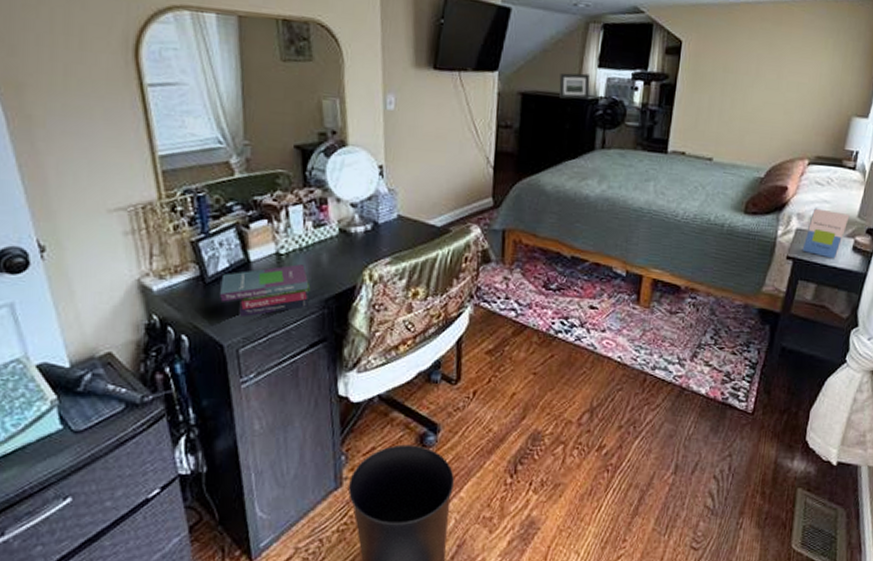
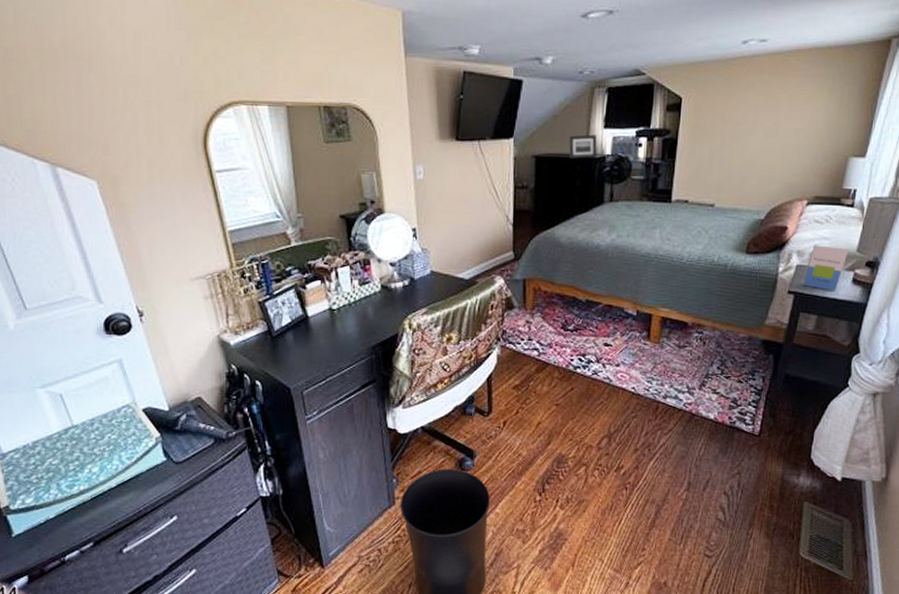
books: present [220,264,311,318] -> none [285,318,360,364]

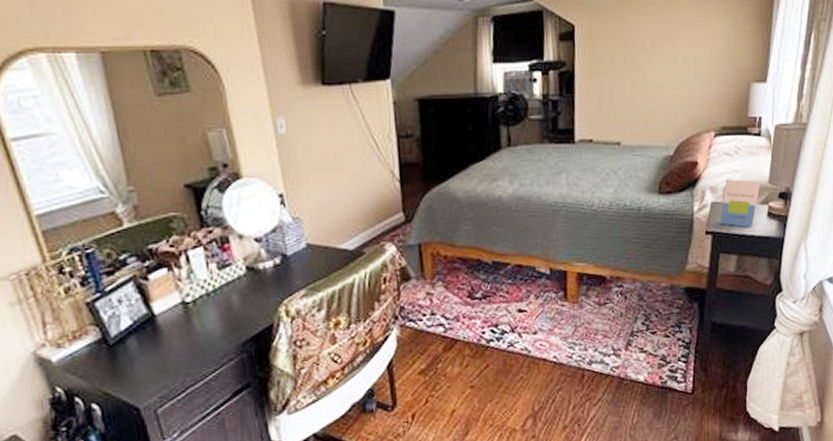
picture frame: present [569,134,597,159] -> none [455,71,488,100]

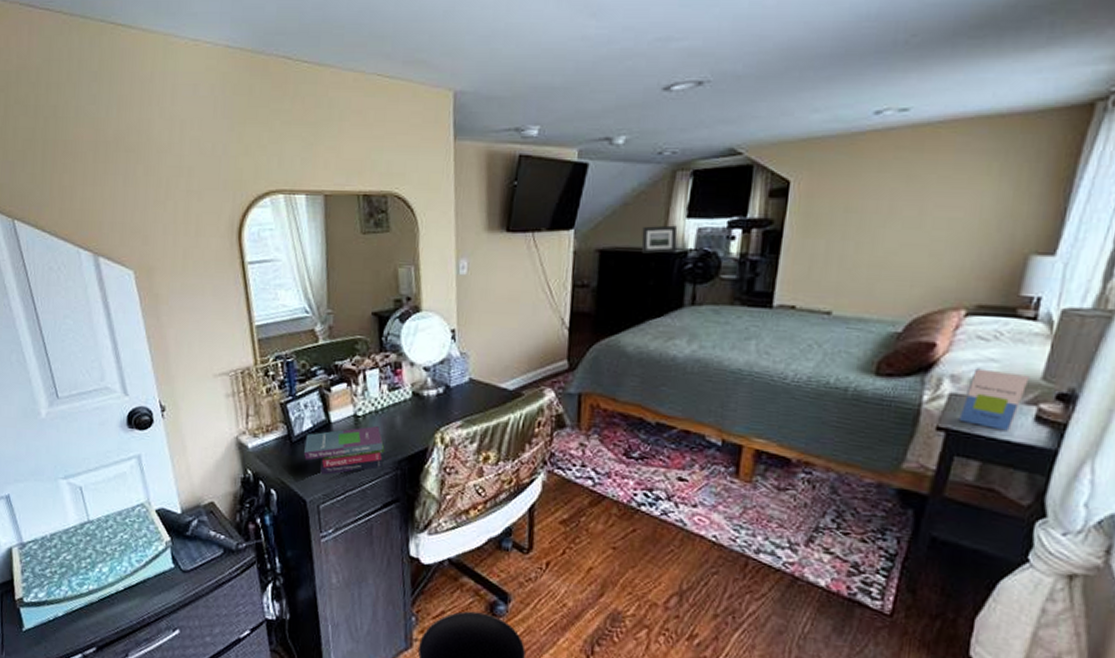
books: none [125,310,226,376] -> present [304,426,385,475]
picture frame: none [455,71,488,100] -> present [641,225,678,254]

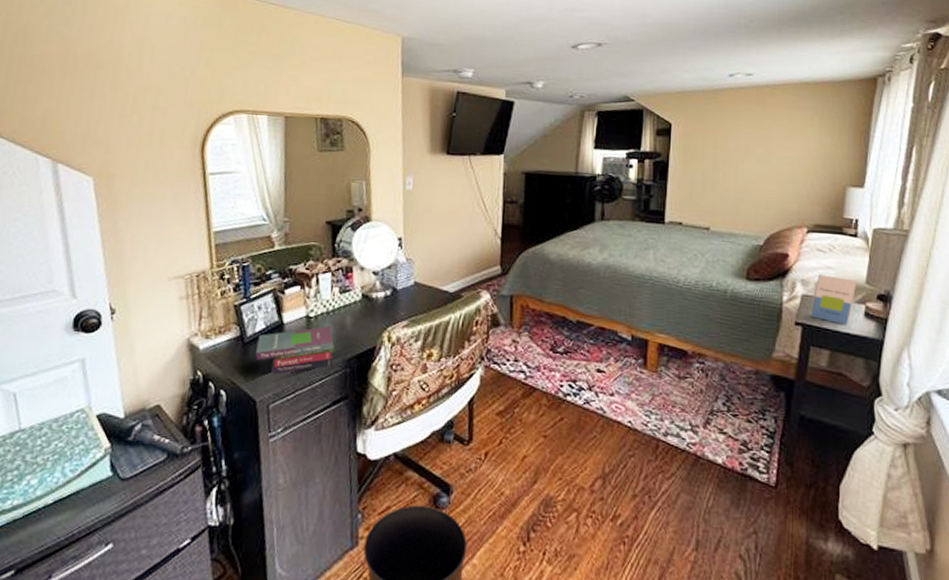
picture frame: present [641,225,678,254] -> none [559,154,588,177]

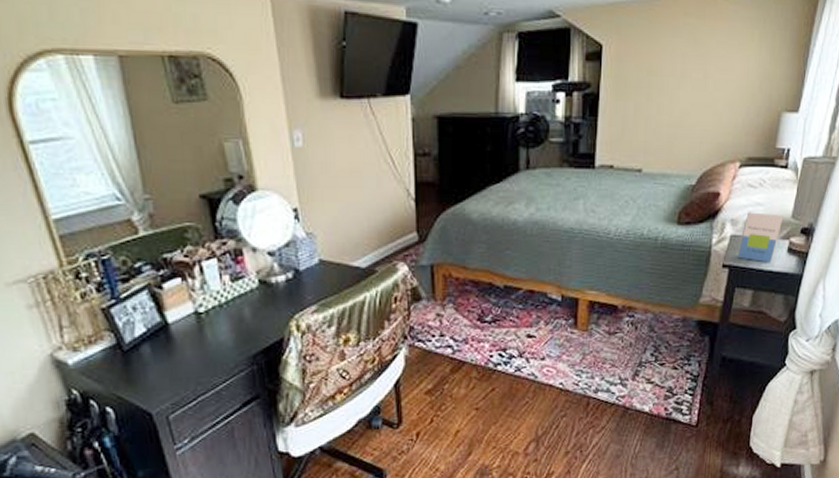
books: present [256,326,335,375] -> none [139,322,237,383]

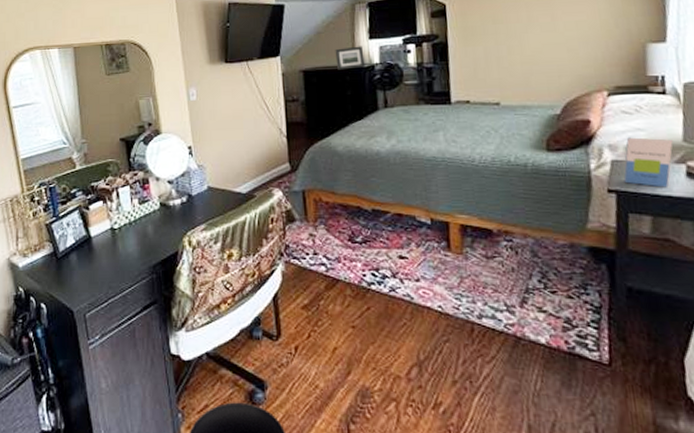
picture frame: none [476,89,509,119] -> present [335,46,365,70]

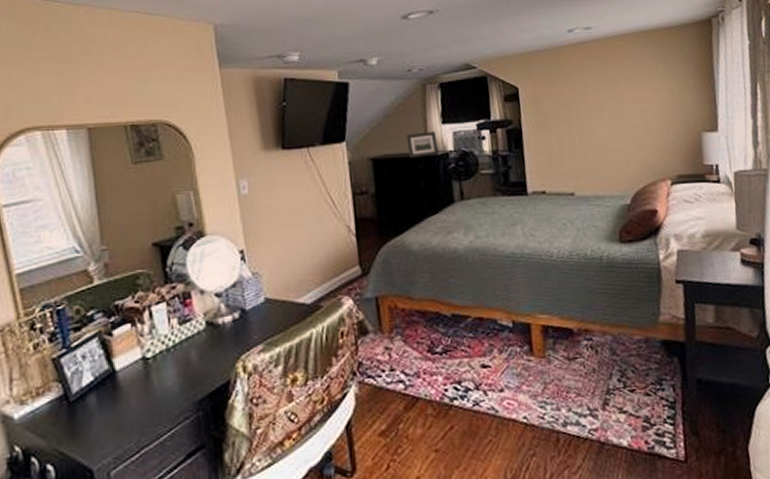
book: present [623,137,673,188] -> none [688,226,729,276]

